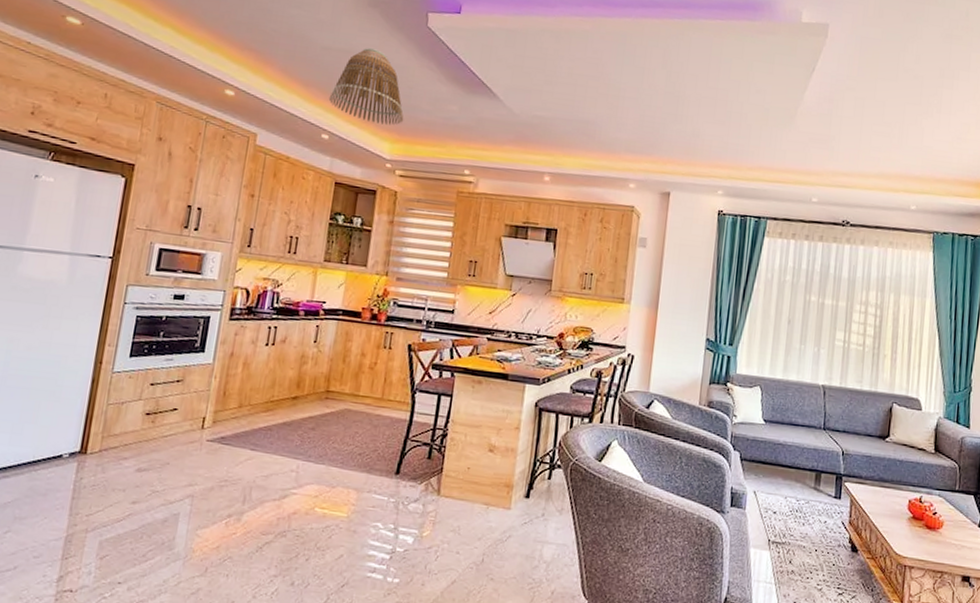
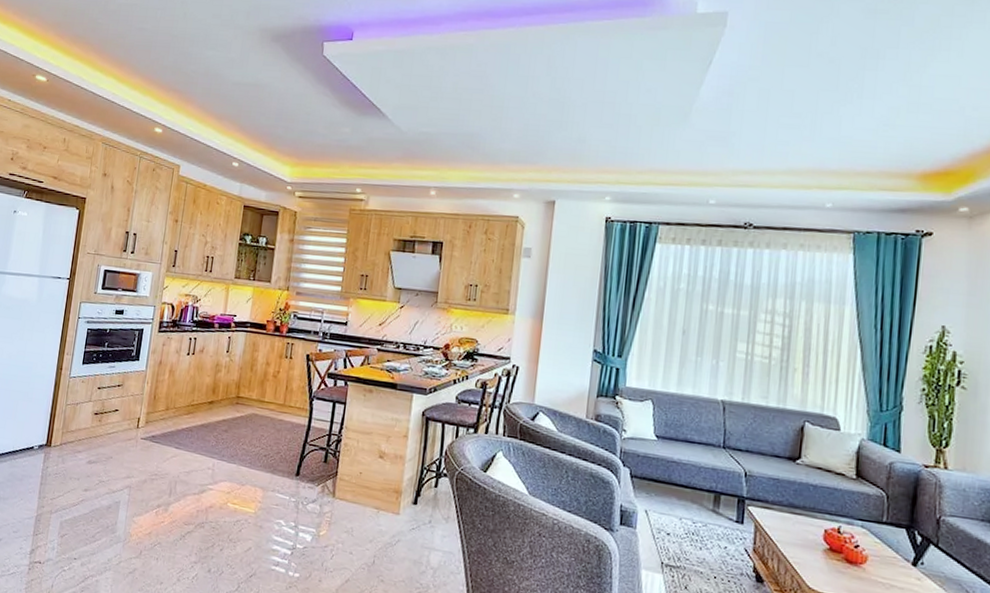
lamp shade: present [328,48,404,126] -> none [238,80,303,151]

